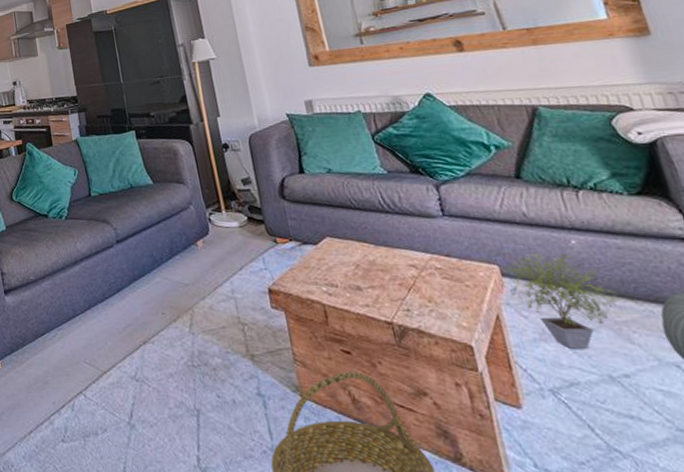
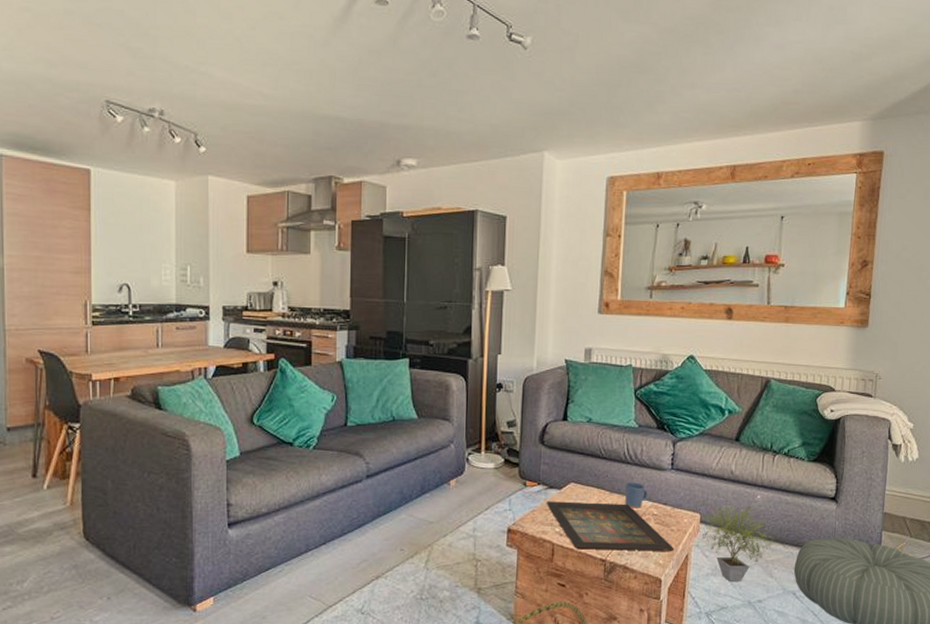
icon panel: none [304,257,478,313] -> present [547,501,674,552]
mug: none [390,233,424,262] -> present [624,482,649,508]

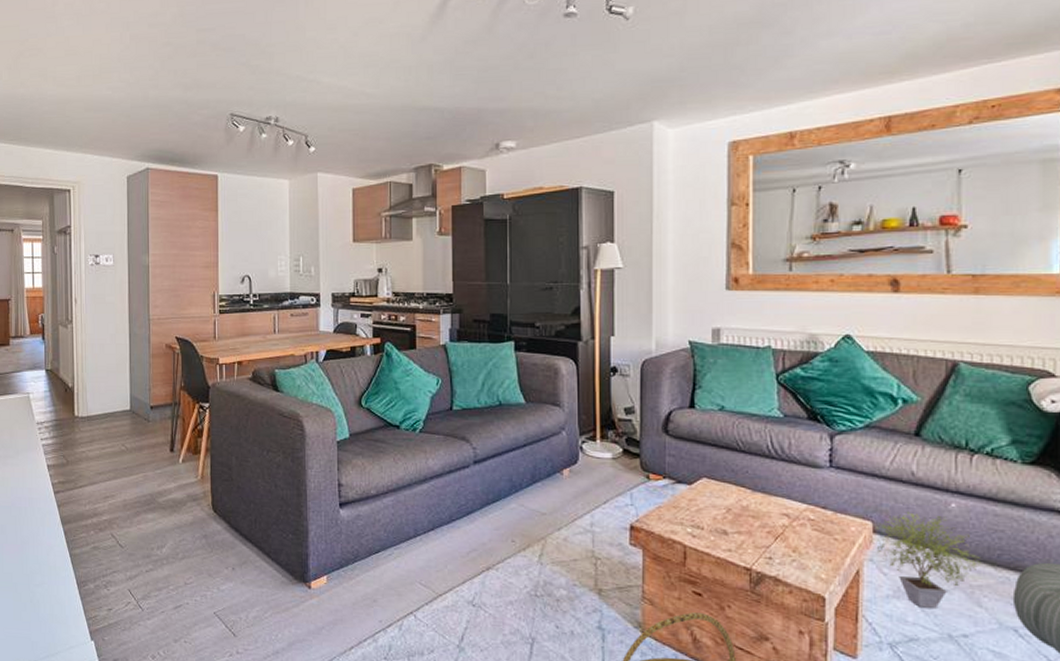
icon panel: present [547,501,674,552] -> none [675,498,840,566]
mug: present [624,482,649,508] -> none [770,480,802,511]

